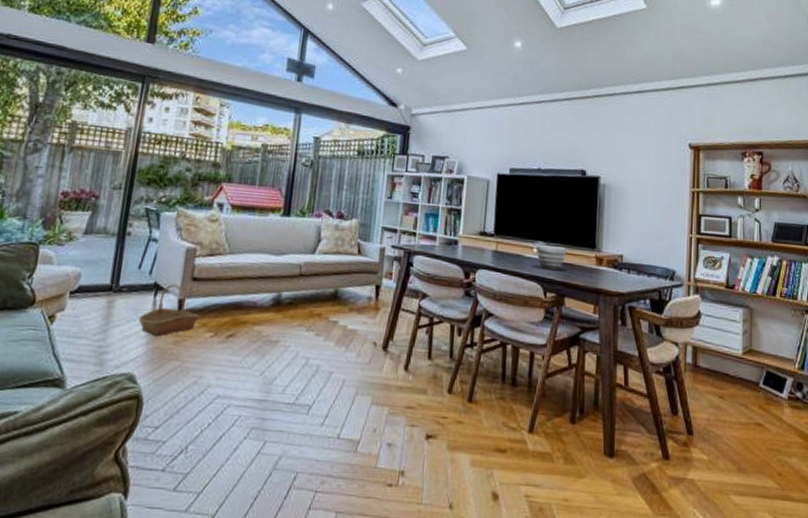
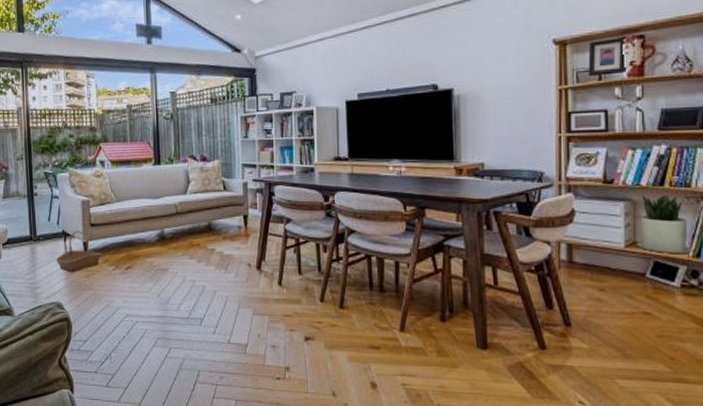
planter: present [532,245,567,273] -> none [389,162,426,187]
picture frame: none [717,151,749,185] -> present [588,37,627,76]
planter: none [751,302,797,366] -> present [635,194,691,254]

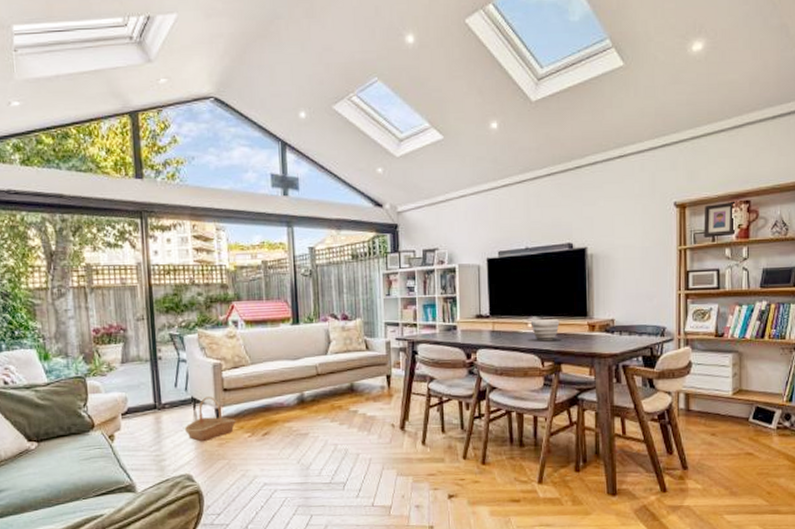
planter: none [389,162,426,187] -> present [528,319,562,343]
planter: present [635,194,691,254] -> none [741,345,785,400]

